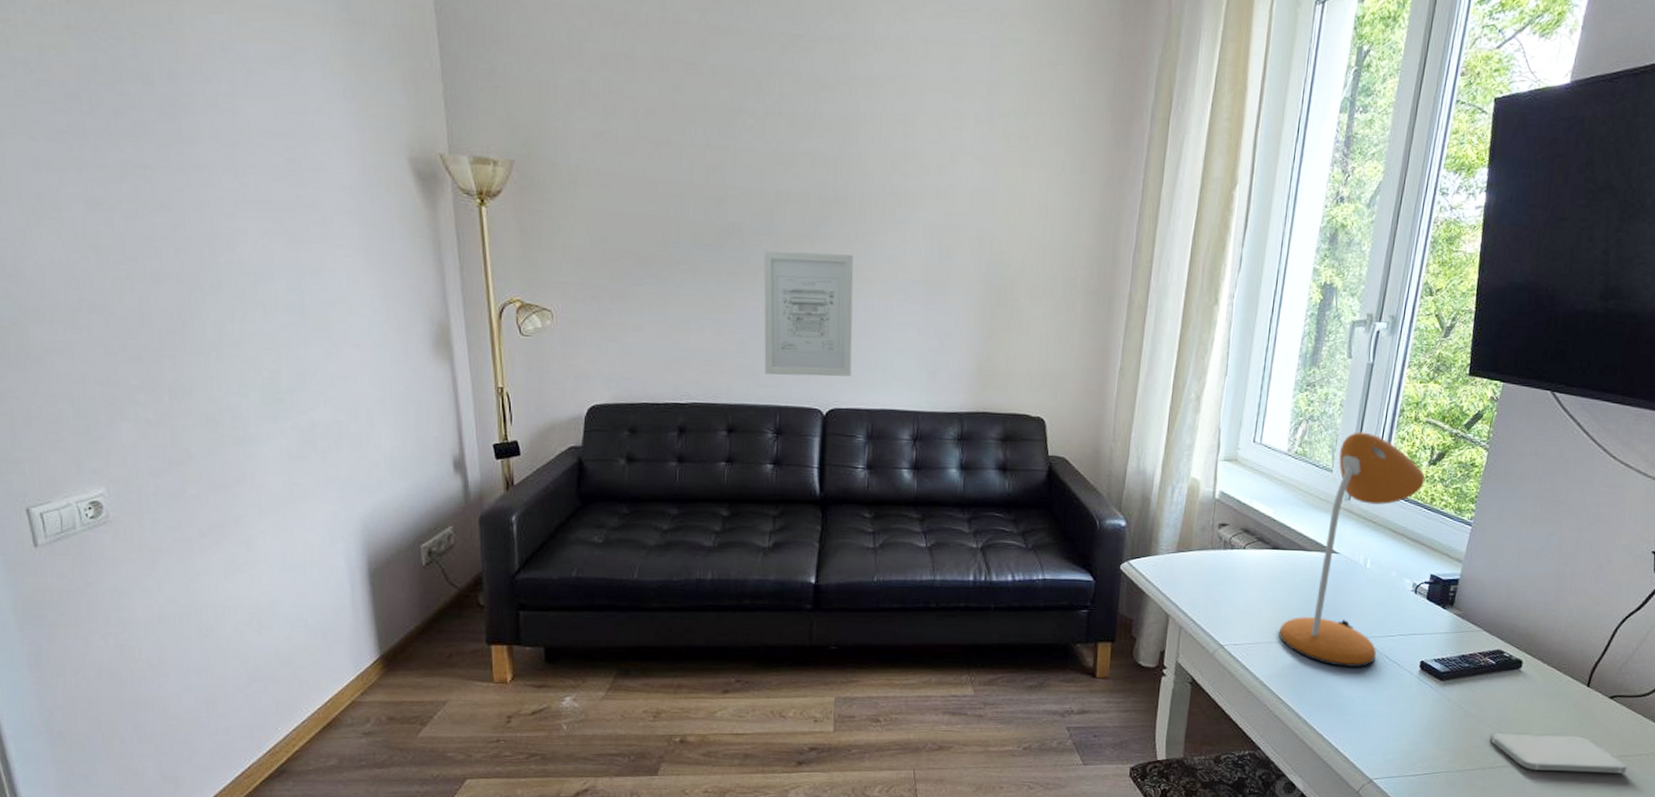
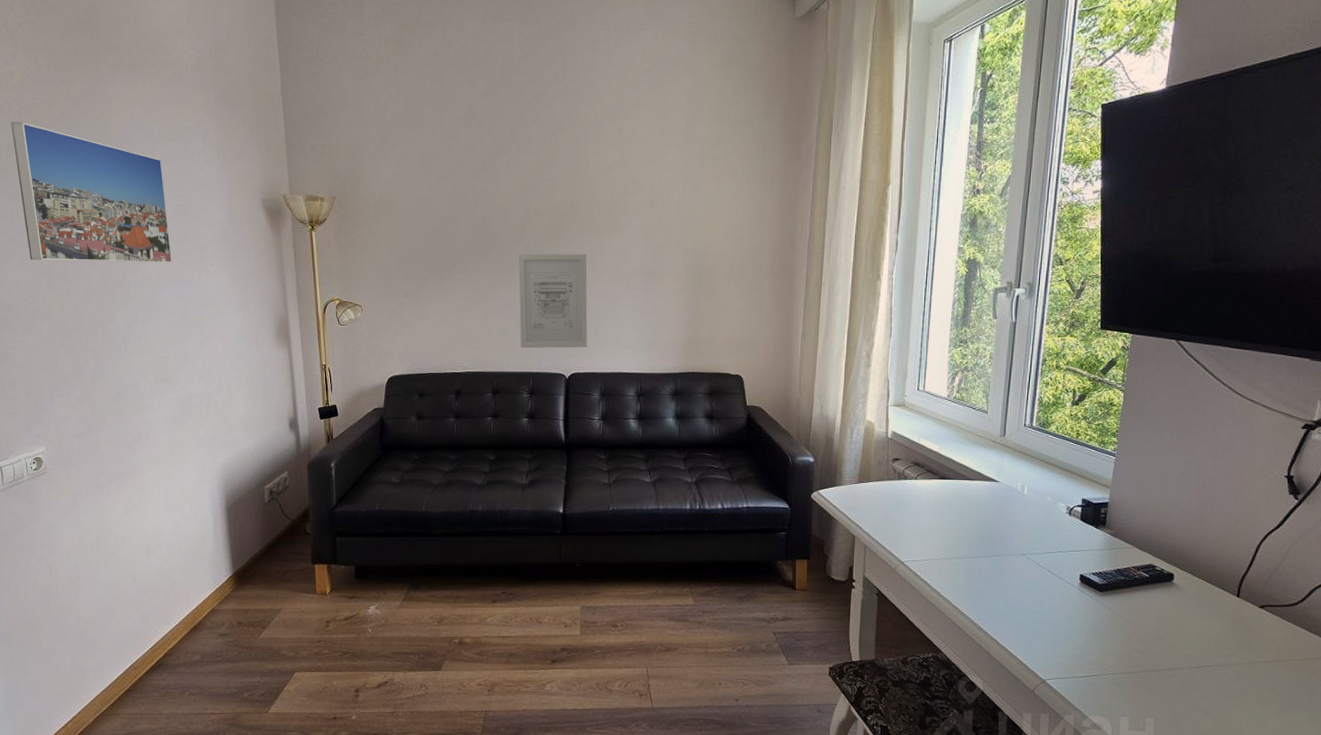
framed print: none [28,23,282,242] -> present [11,122,173,264]
desk lamp: present [1278,431,1426,667] -> none [951,379,1070,580]
smartphone: present [1488,732,1628,774] -> none [1149,638,1284,677]

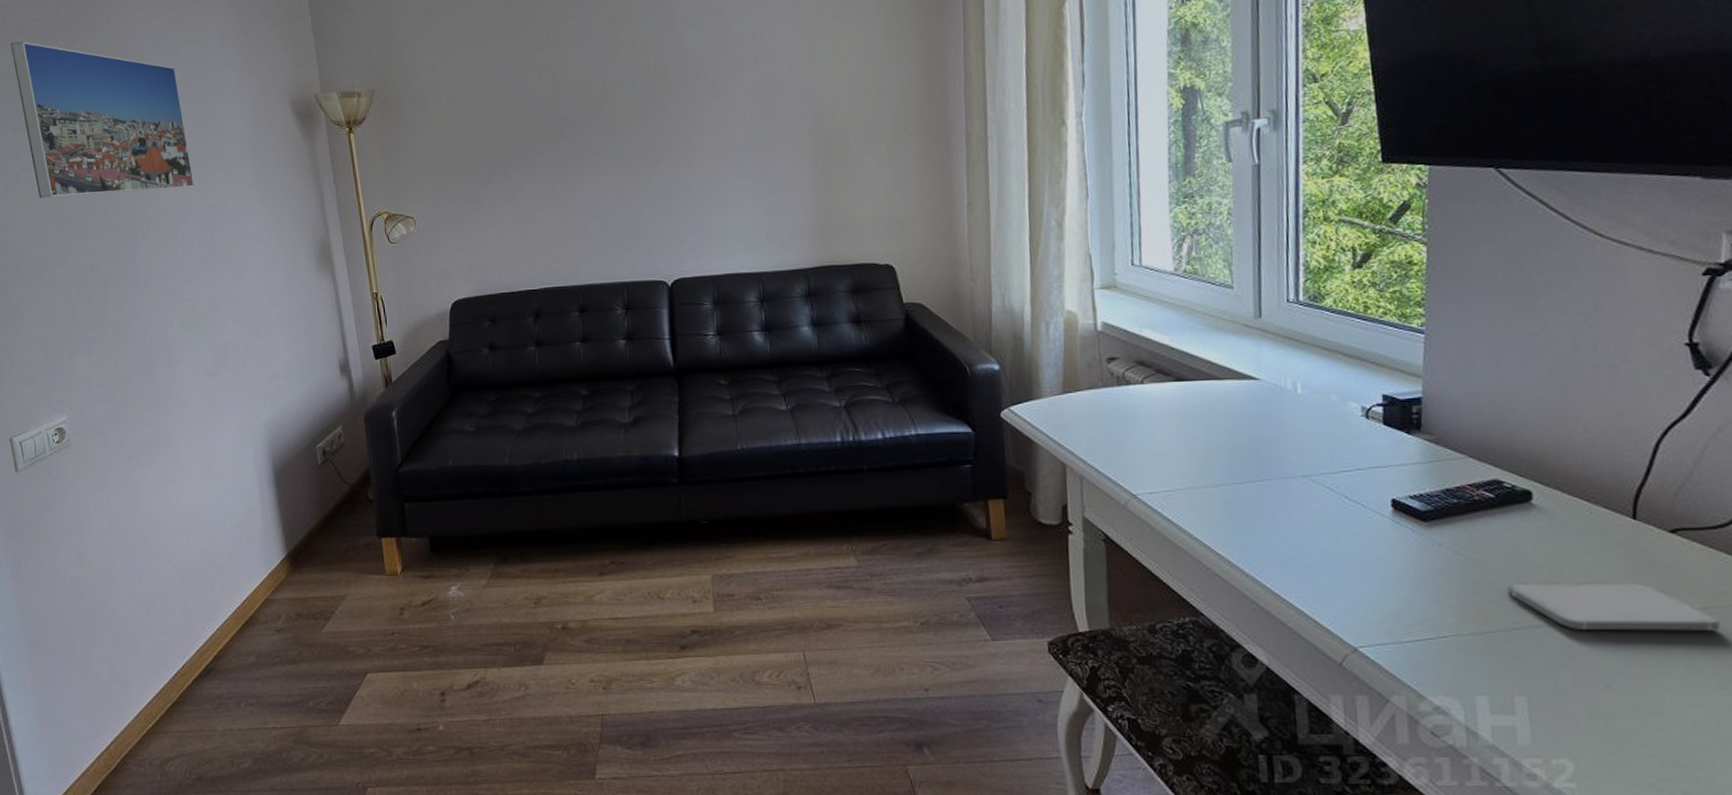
wall art: present [518,253,588,349] -> none [598,129,692,254]
smartphone: none [1149,638,1284,677] -> present [1506,582,1721,631]

